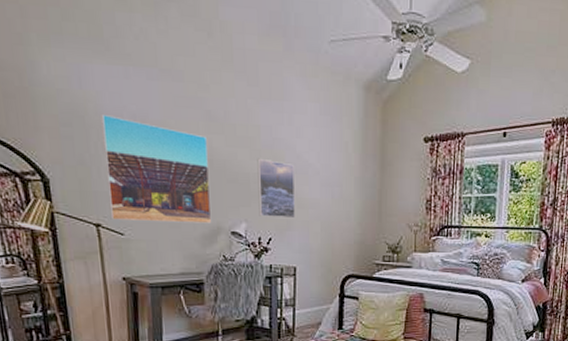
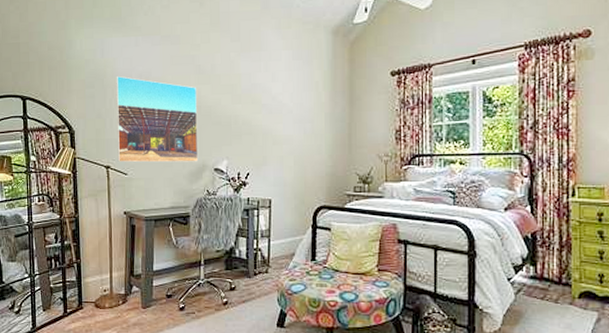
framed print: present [257,158,296,219] -> none [238,102,272,155]

